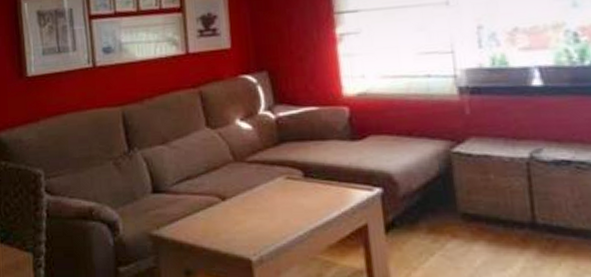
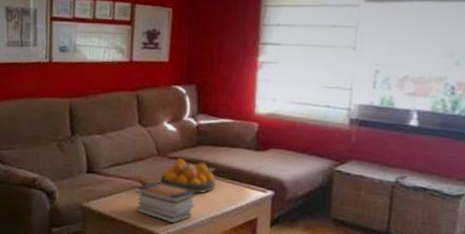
book stack: none [212,195,288,244] -> present [135,182,195,224]
fruit bowl: none [240,161,310,203] -> present [159,157,216,194]

